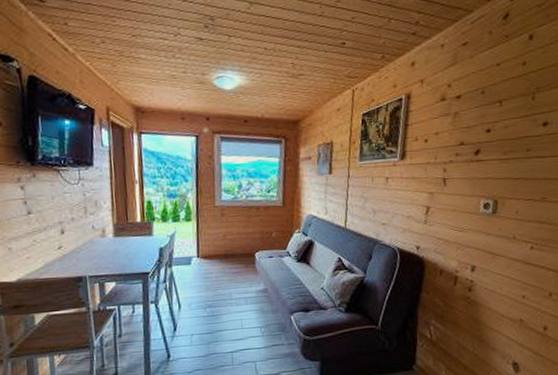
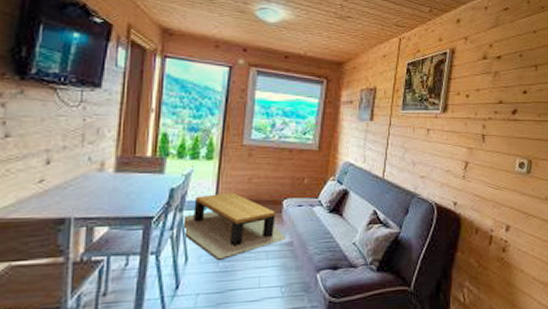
coffee table: none [171,248,262,306] -> present [181,192,288,260]

